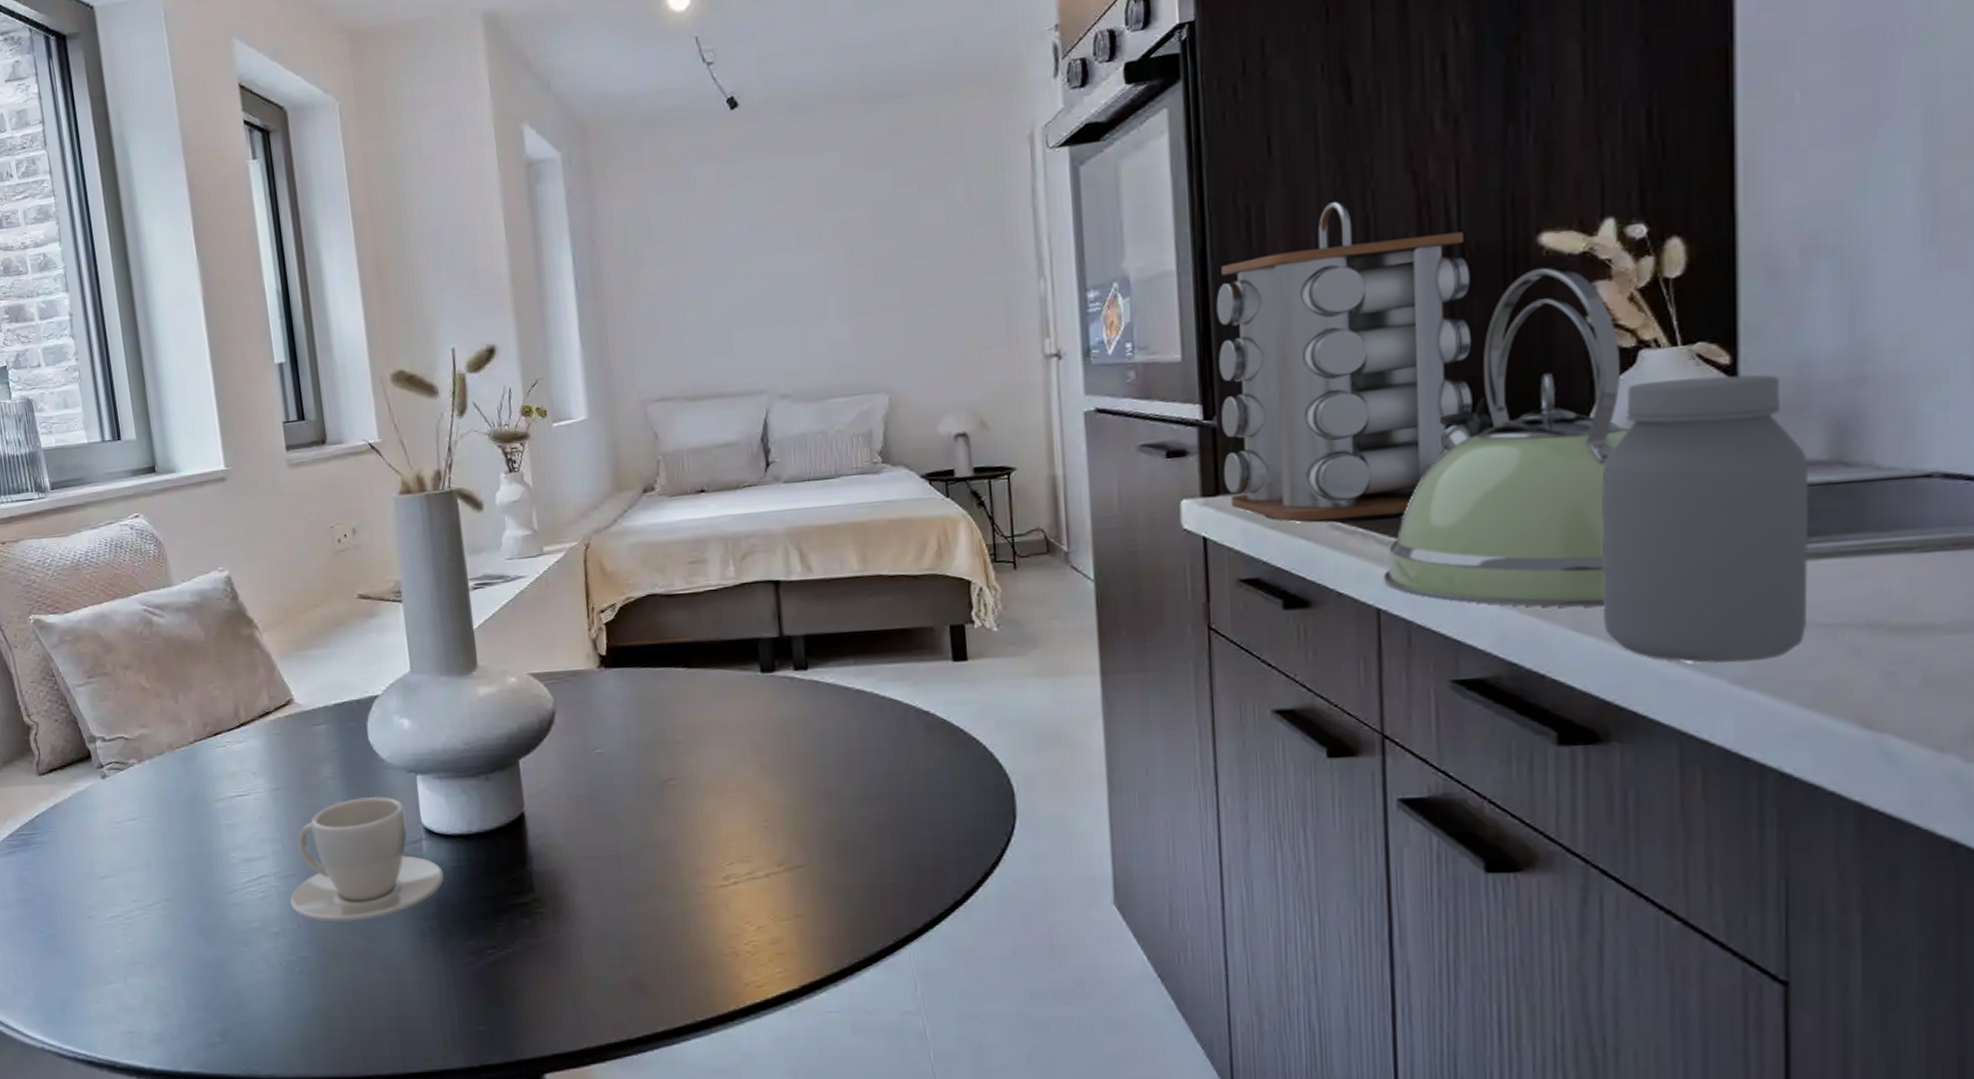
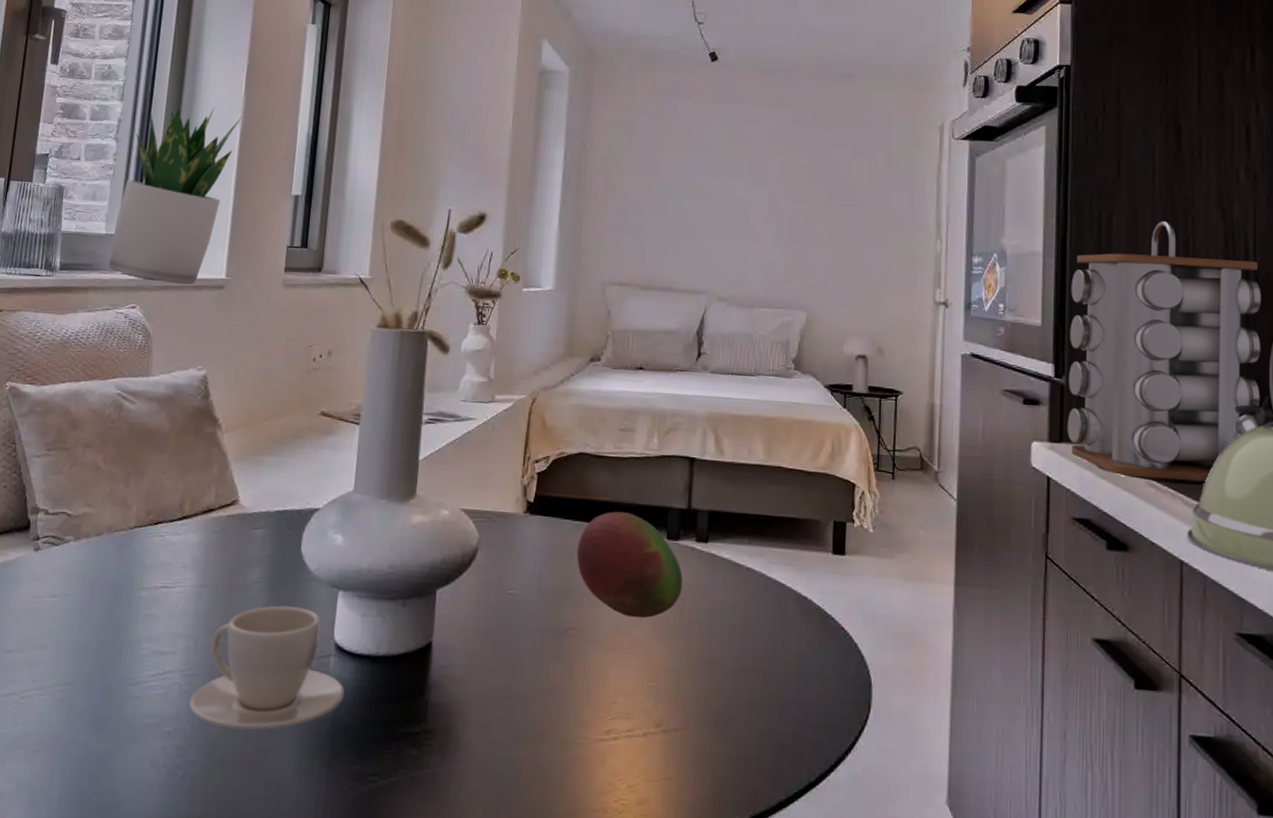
planter: none [92,280,201,485] -> present [108,107,242,285]
fruit: none [662,650,786,760] -> present [576,511,683,619]

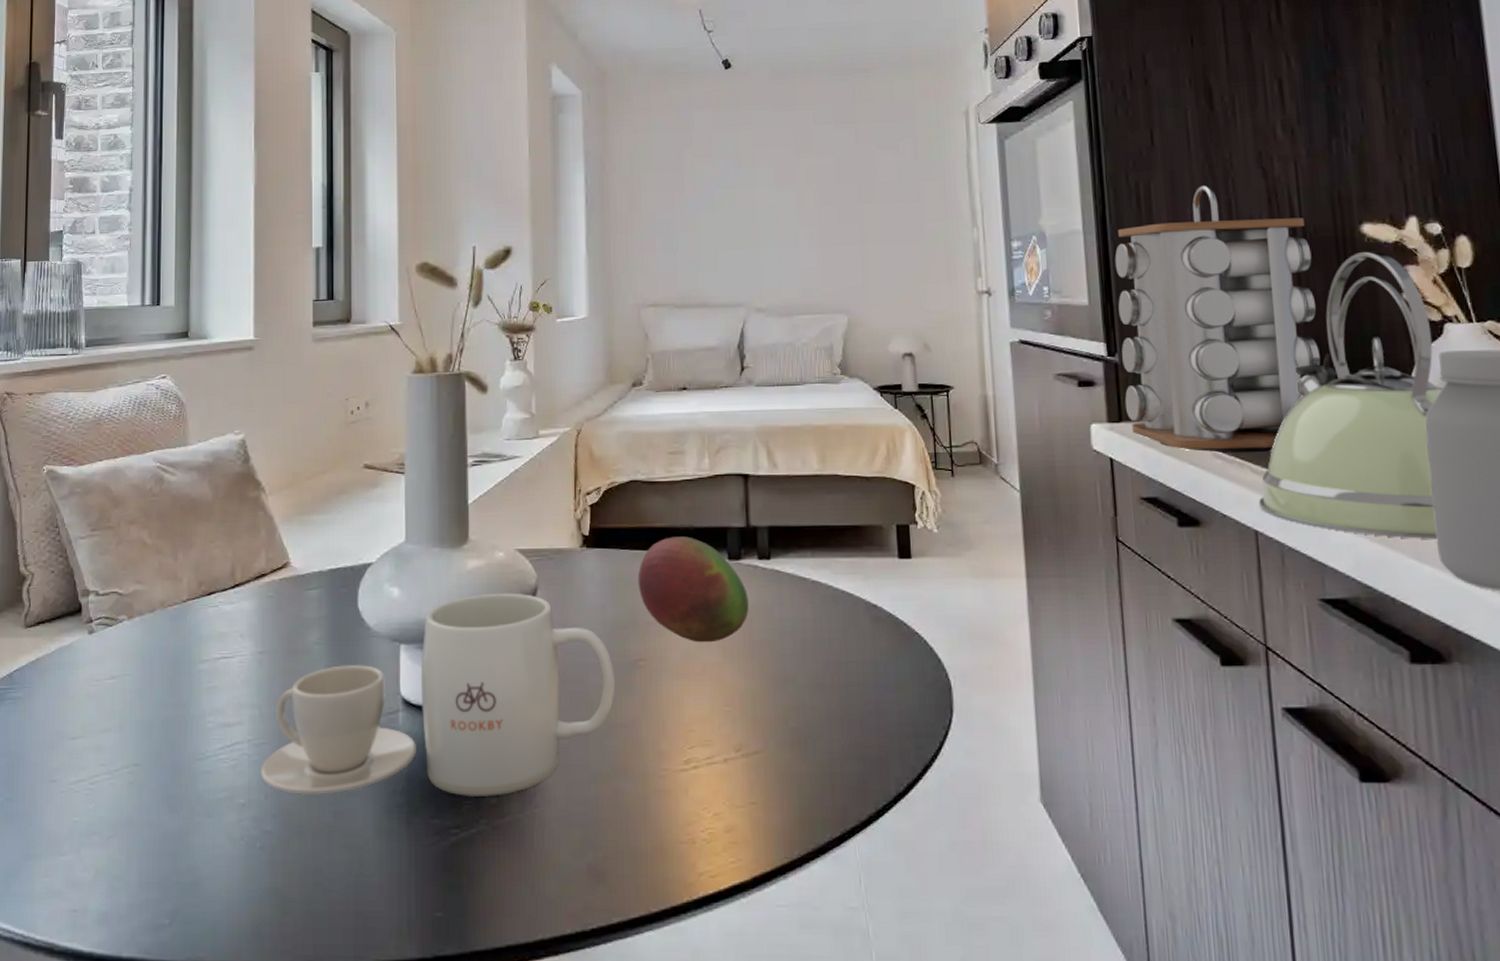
planter: present [108,107,242,285] -> none [134,167,255,350]
mug: none [352,549,546,748] -> present [420,593,616,796]

